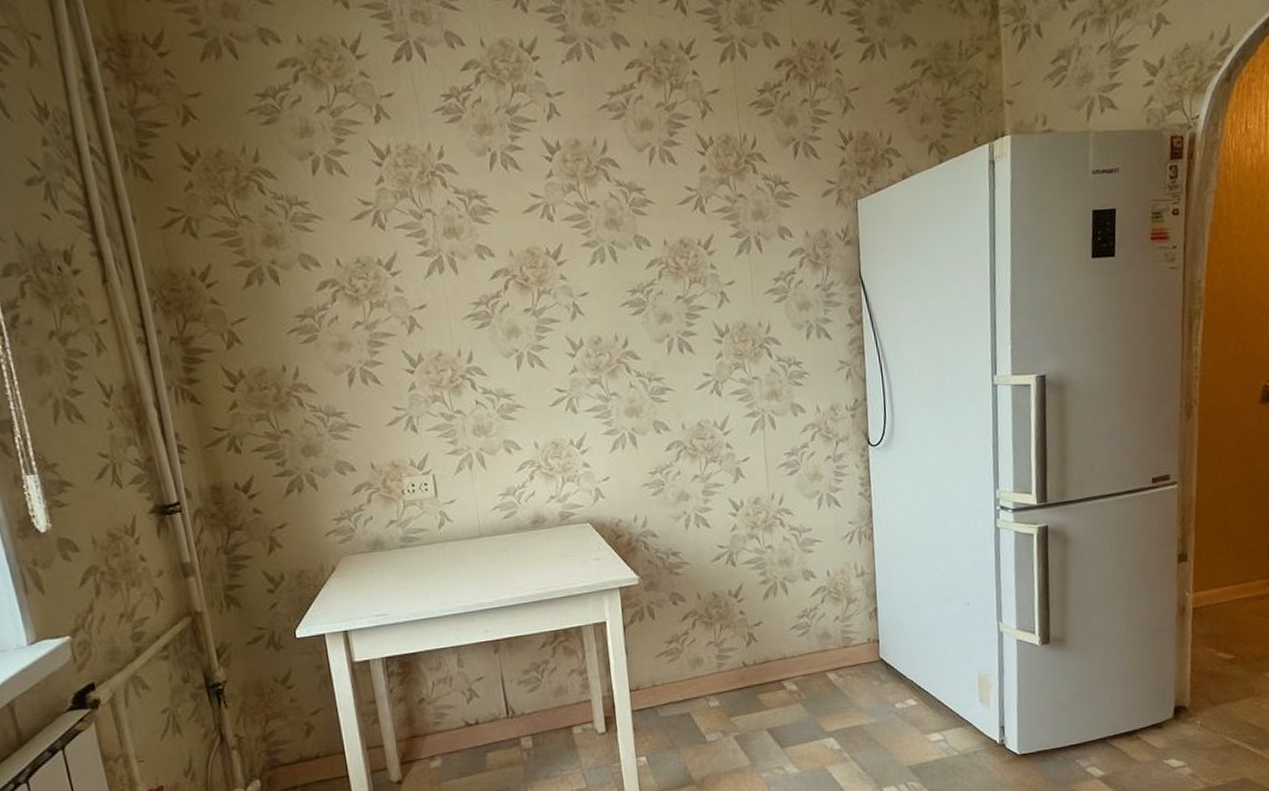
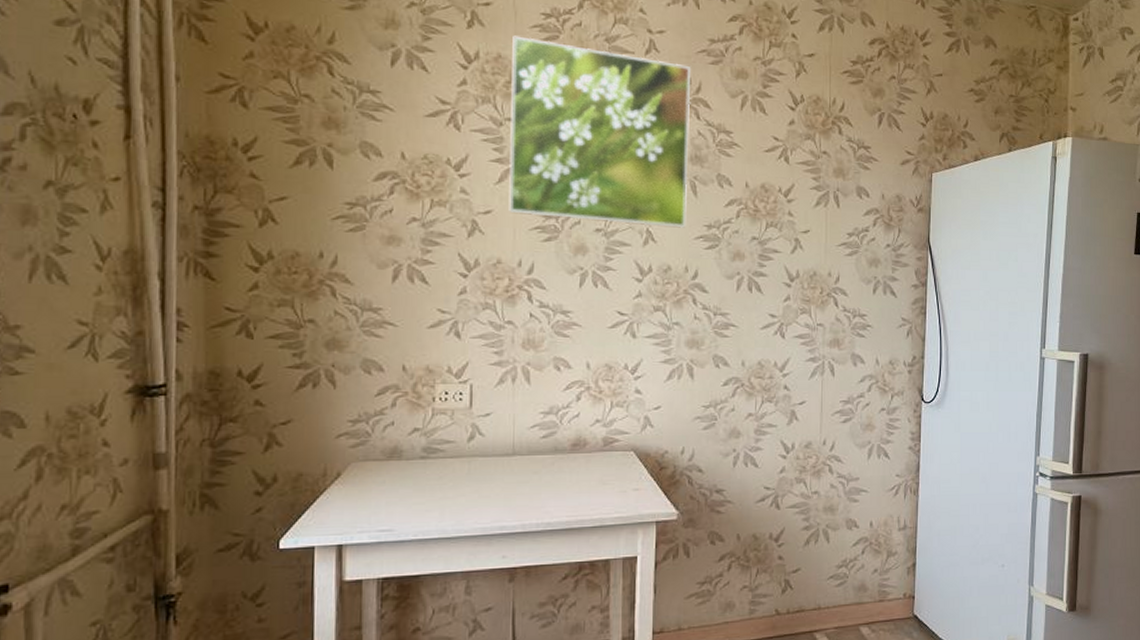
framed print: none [418,122,610,305] -> present [509,35,691,228]

